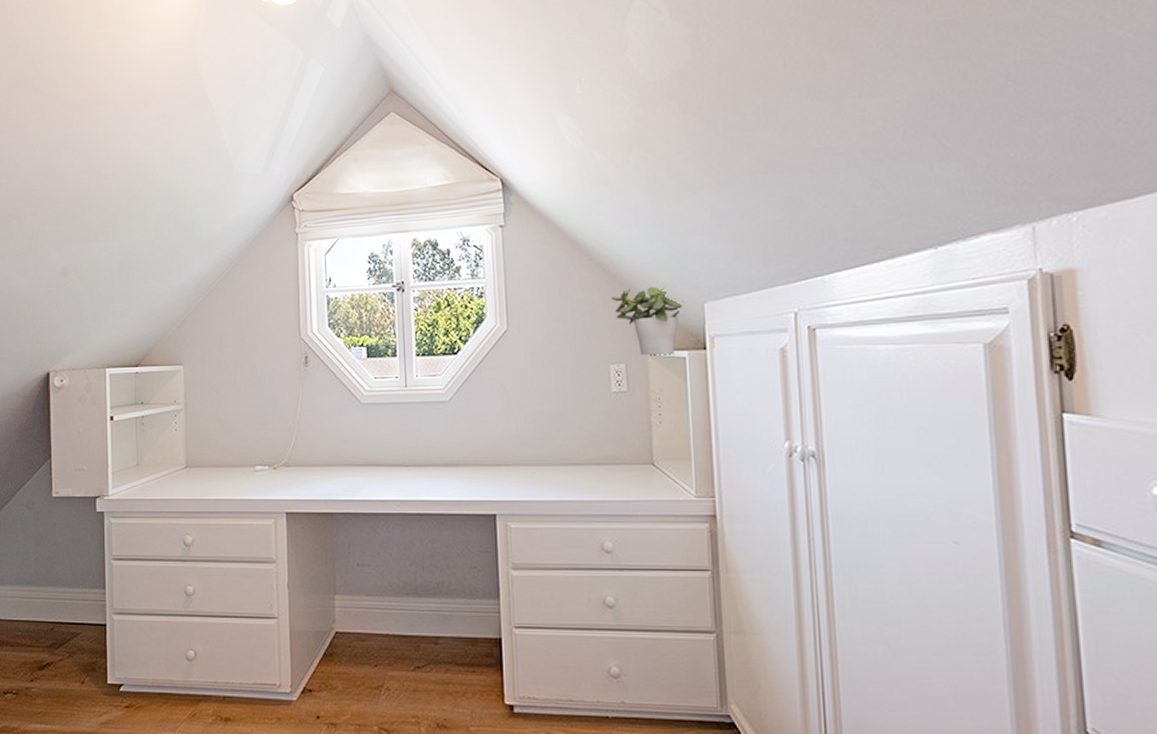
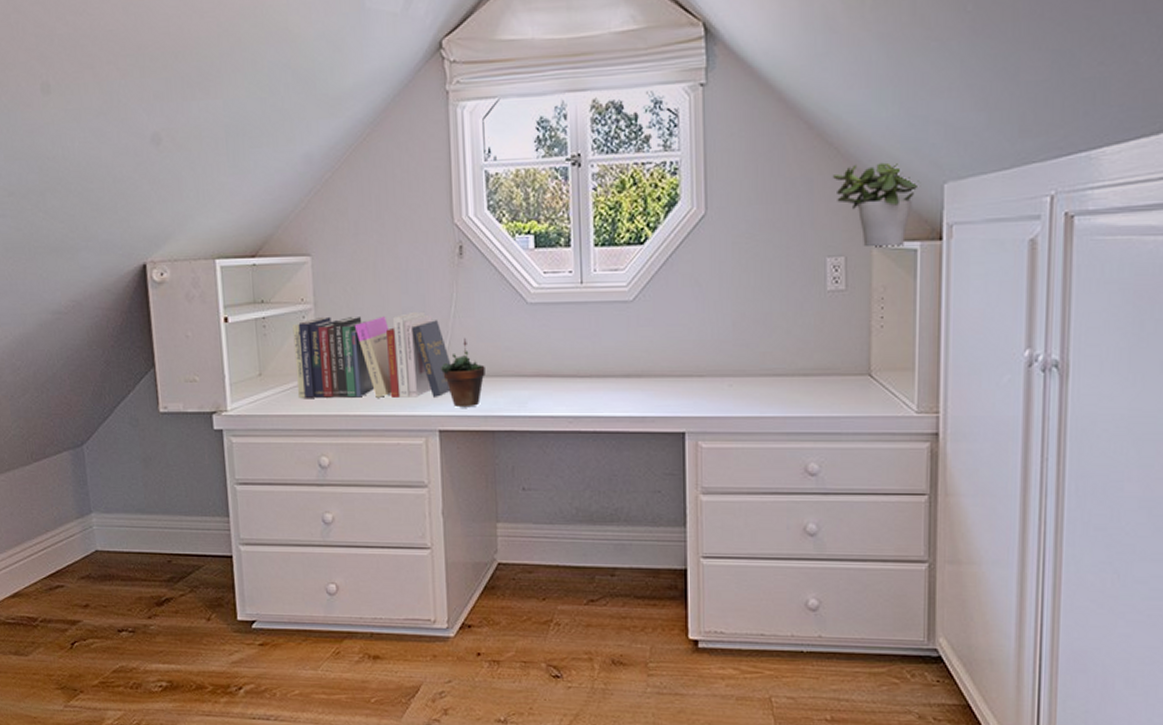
books: none [166,415,247,484] -> present [292,316,392,398]
books: none [243,410,297,485] -> present [385,311,451,399]
succulent plant: none [287,433,326,493] -> present [440,338,485,408]

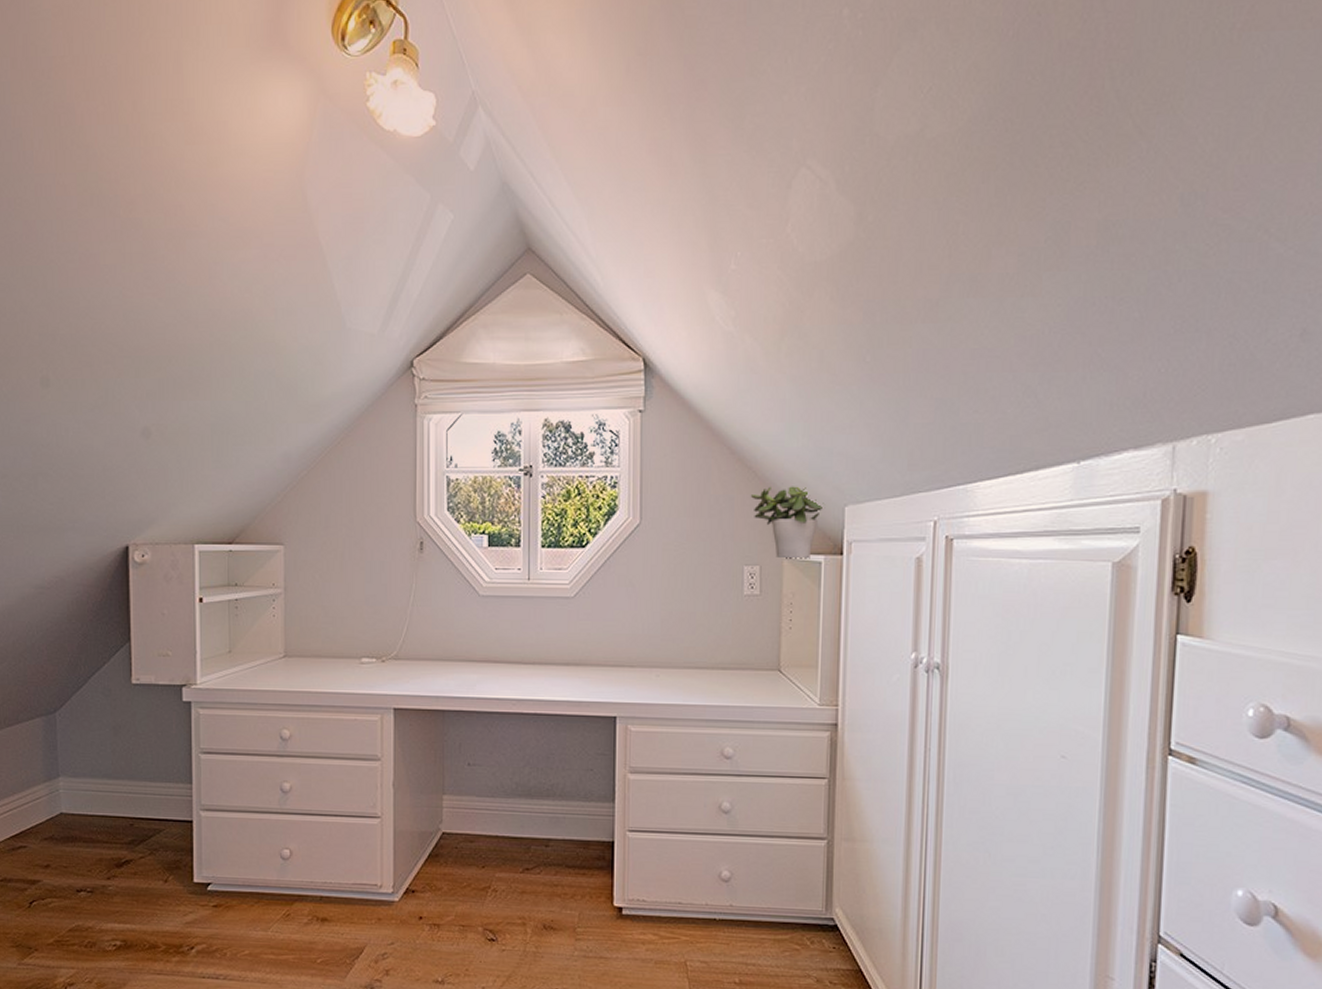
books: present [292,316,392,398] -> none [263,600,353,676]
books: present [385,311,451,399] -> none [349,599,408,679]
succulent plant: present [440,338,485,408] -> none [397,625,439,688]

